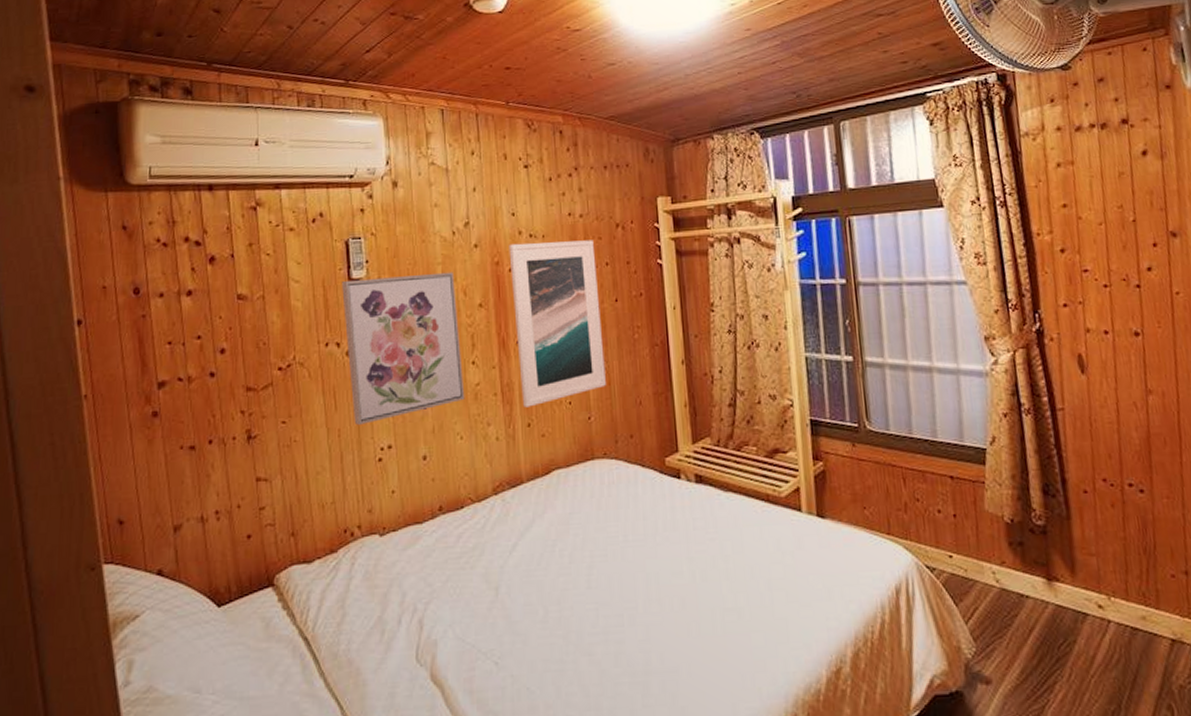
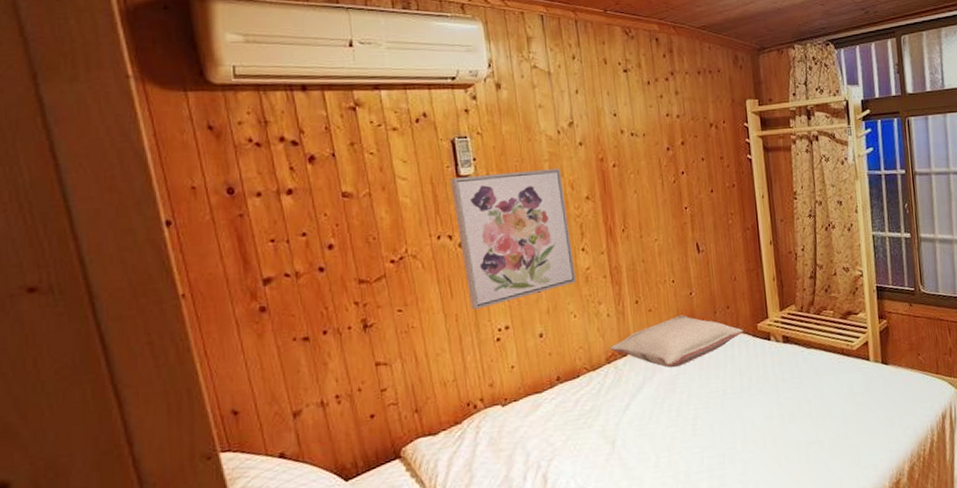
pillow: none [497,442,649,505] -> present [610,315,743,368]
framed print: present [508,240,606,408] -> none [612,138,705,287]

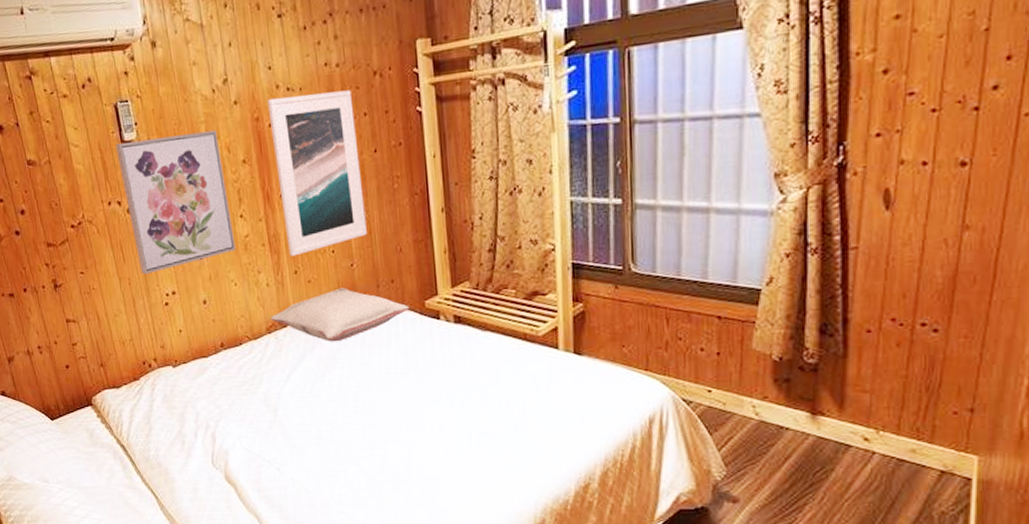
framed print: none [612,138,705,287] -> present [267,90,367,257]

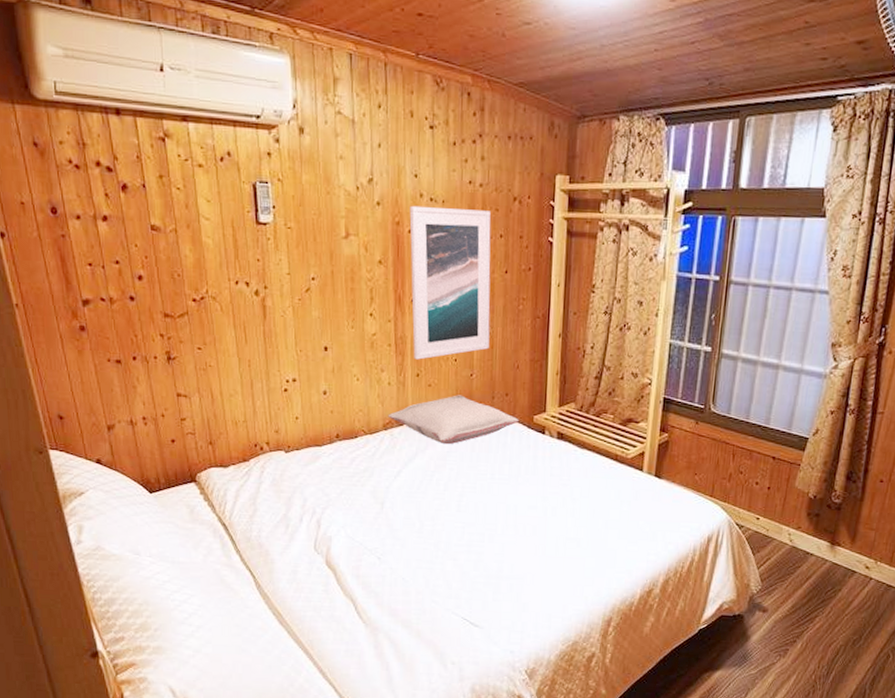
wall art: present [116,130,236,275] -> none [250,223,362,359]

